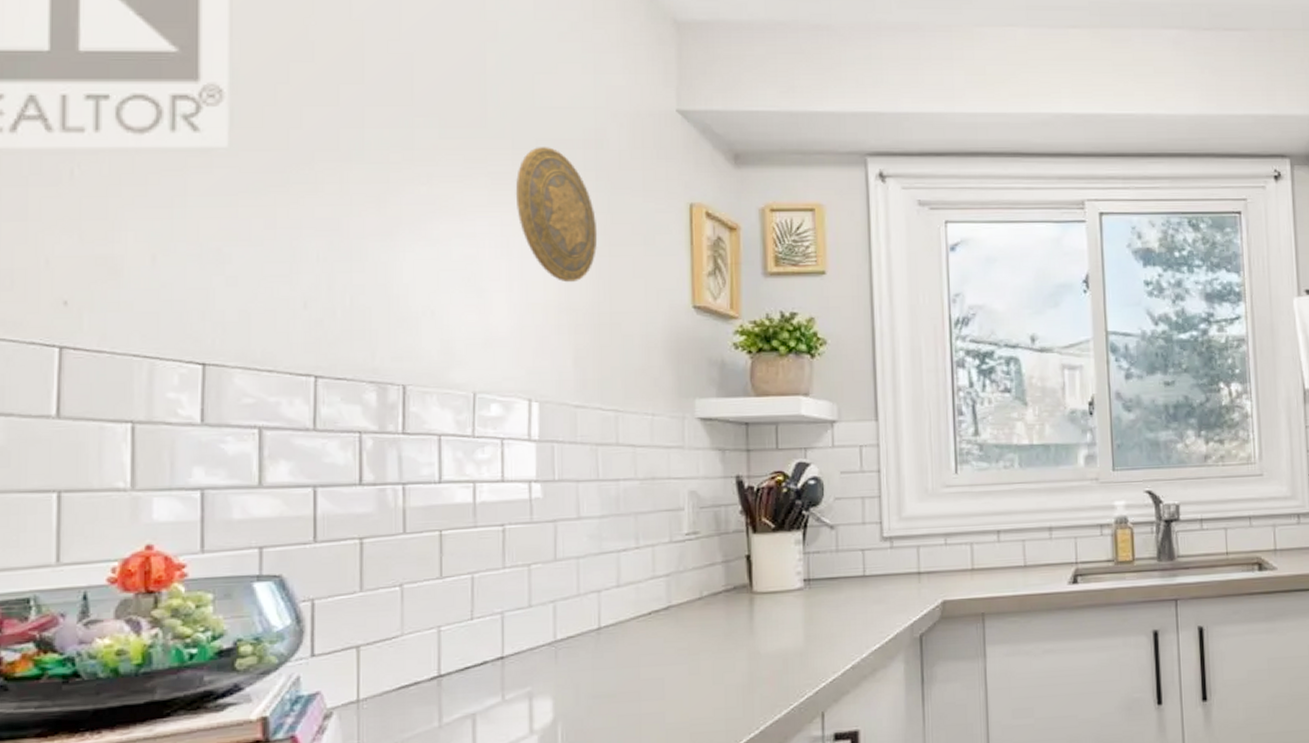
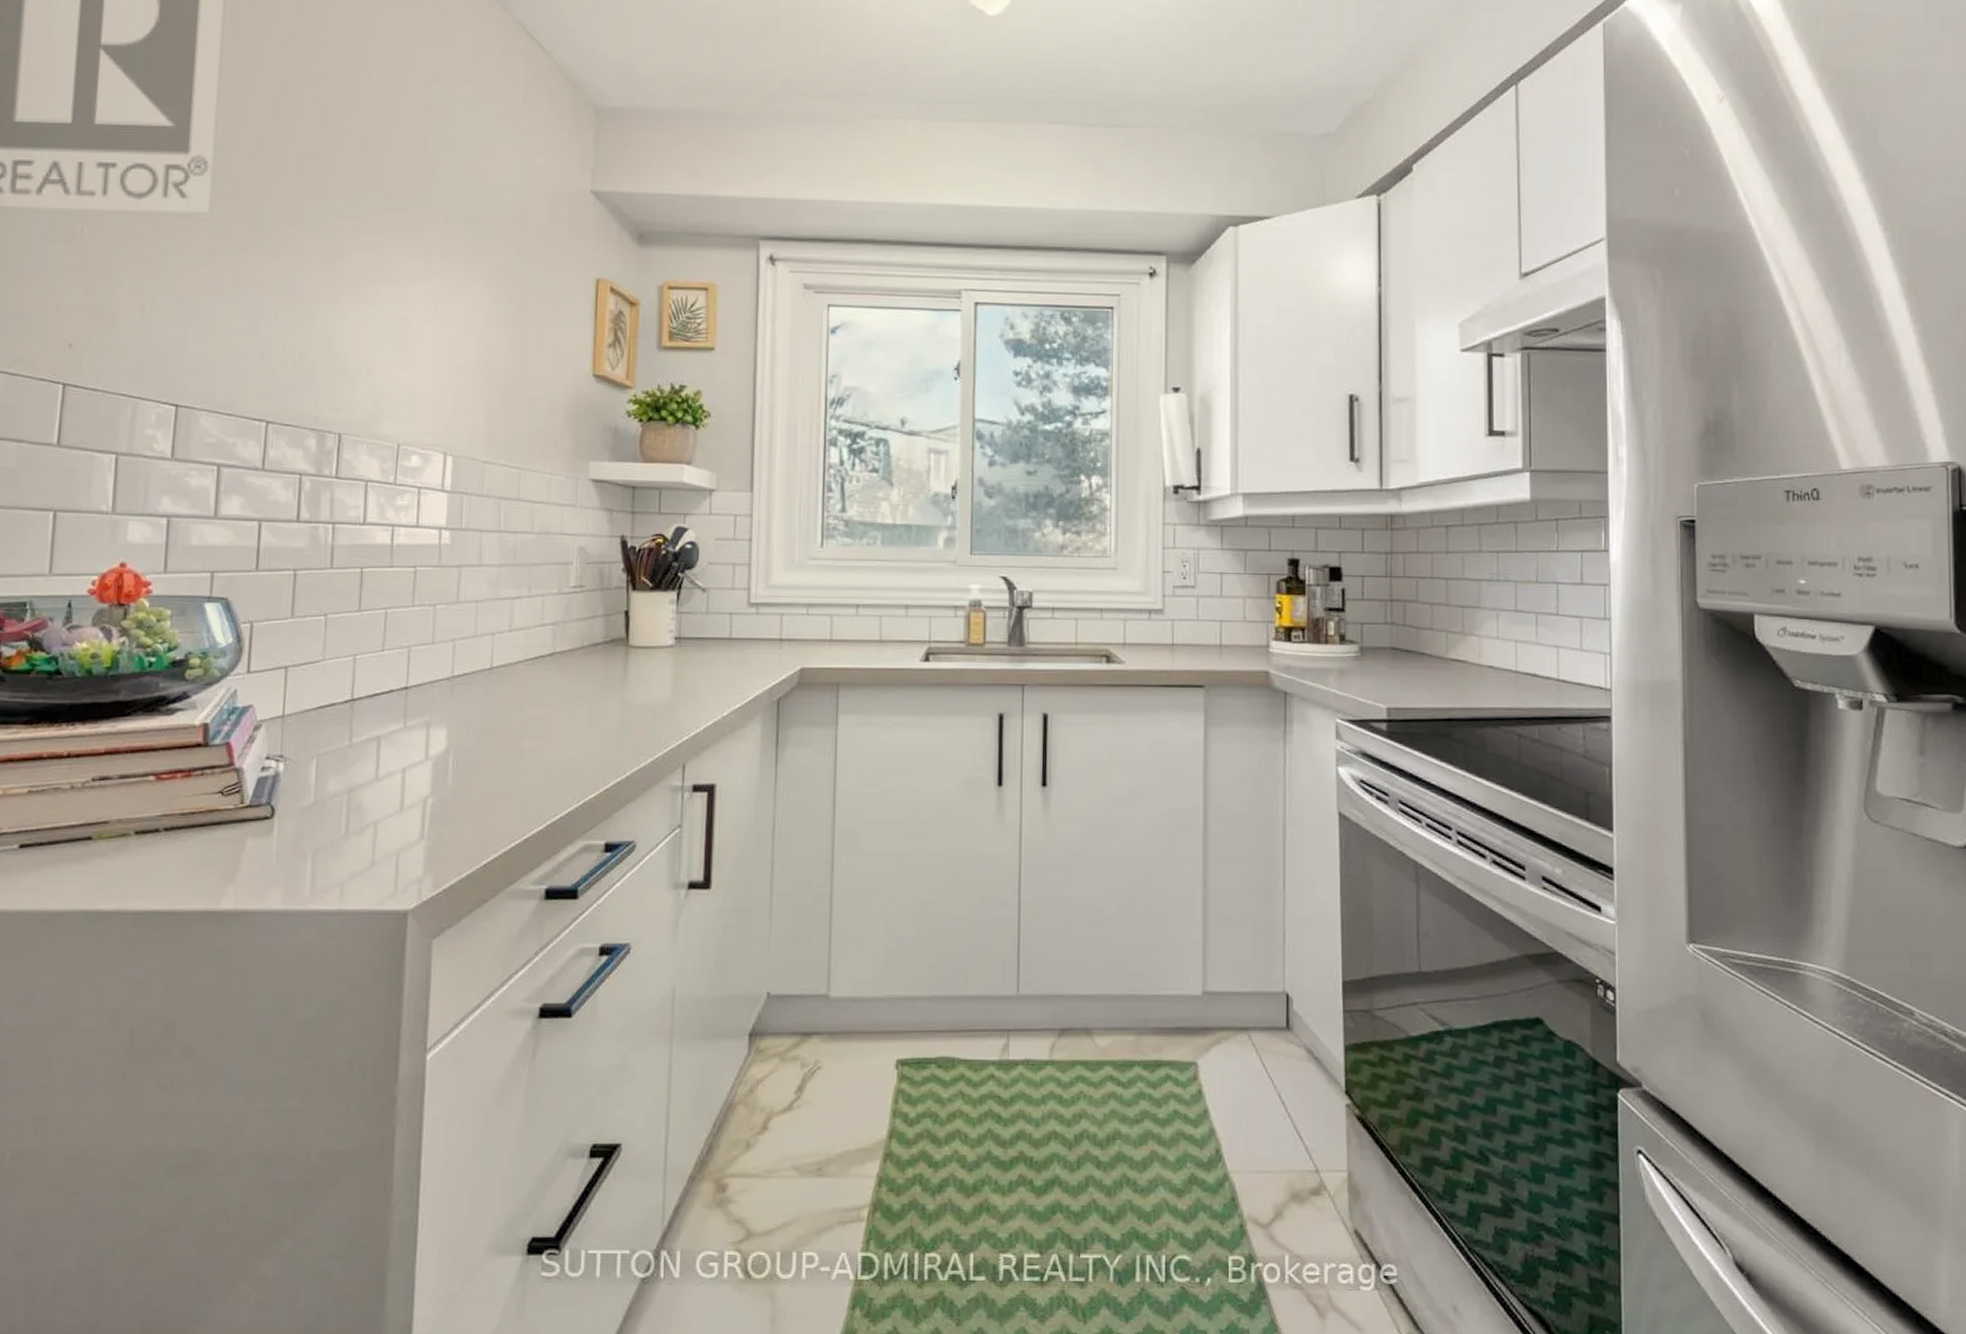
decorative plate: present [515,147,598,283] -> none [445,221,514,348]

